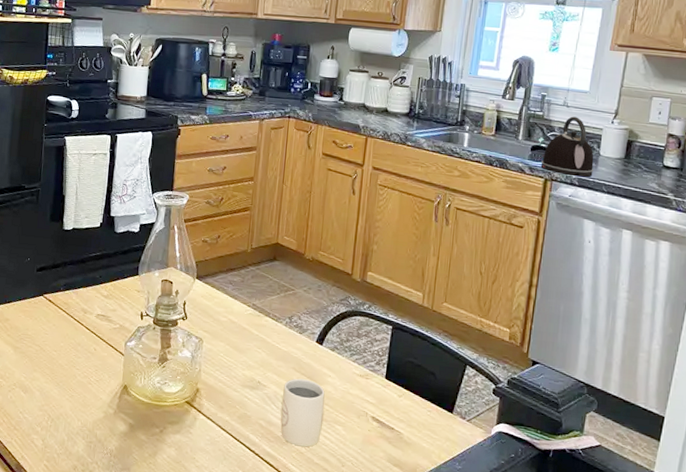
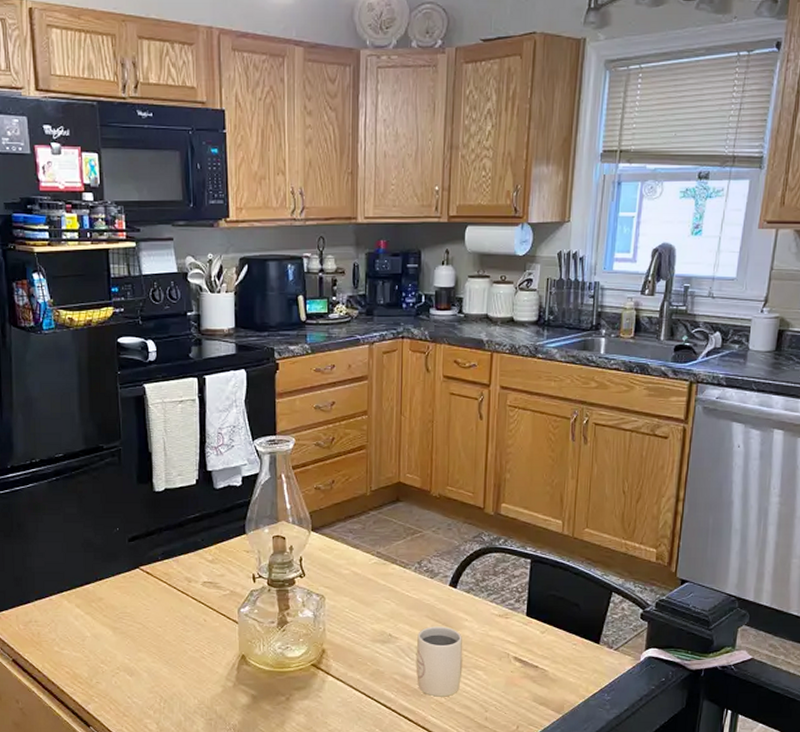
kettle: present [541,116,594,178] -> none [685,308,743,376]

